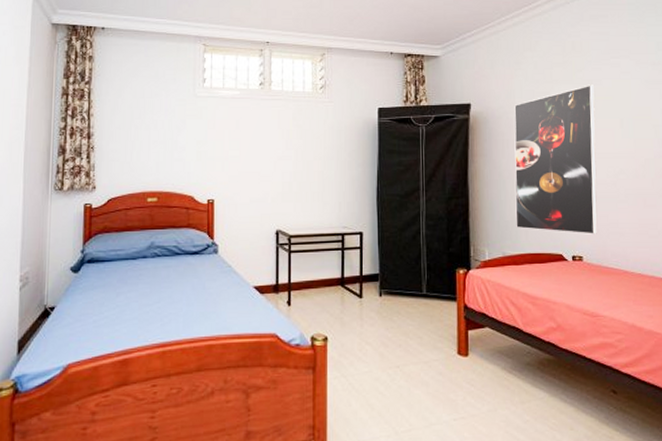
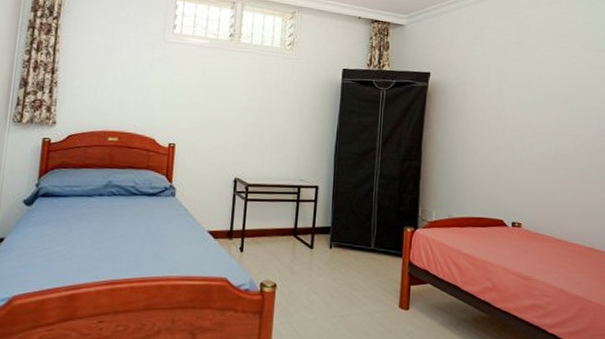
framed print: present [514,85,598,234] -> none [463,64,544,204]

